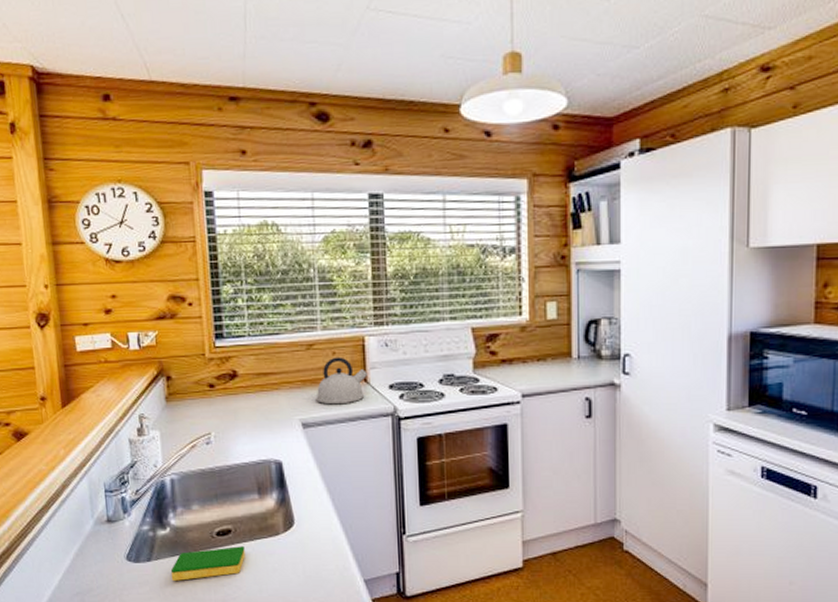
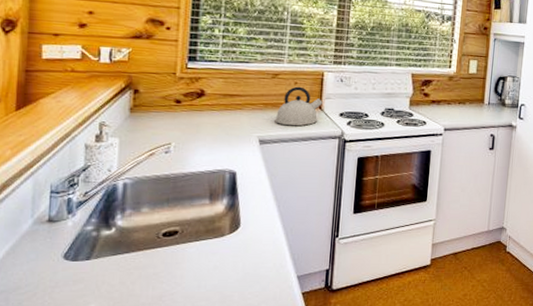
dish sponge: present [170,546,245,581] -> none [109,246,189,278]

